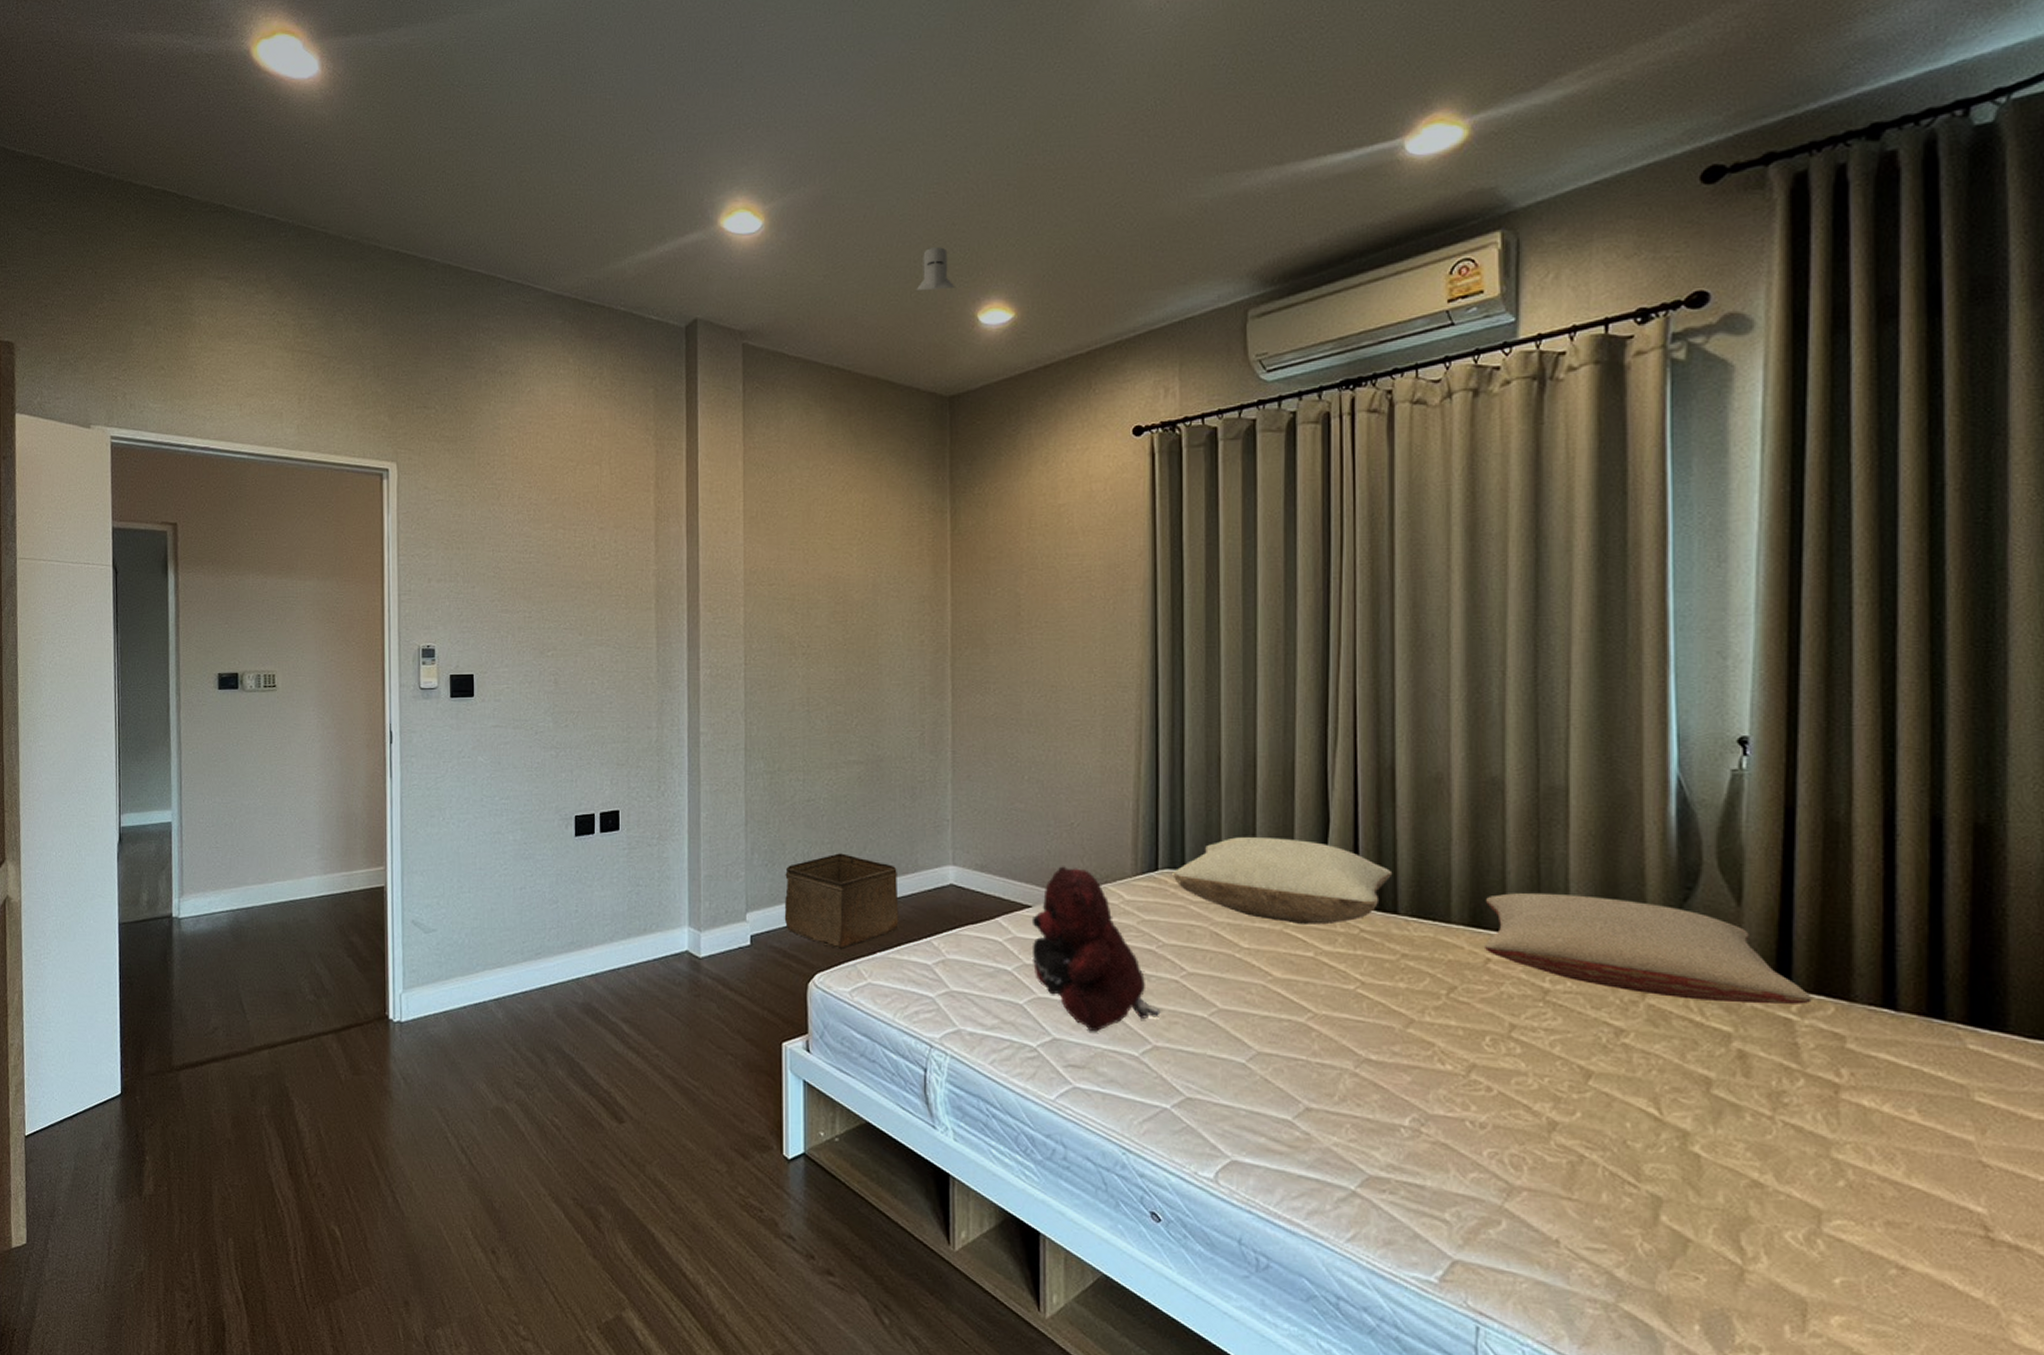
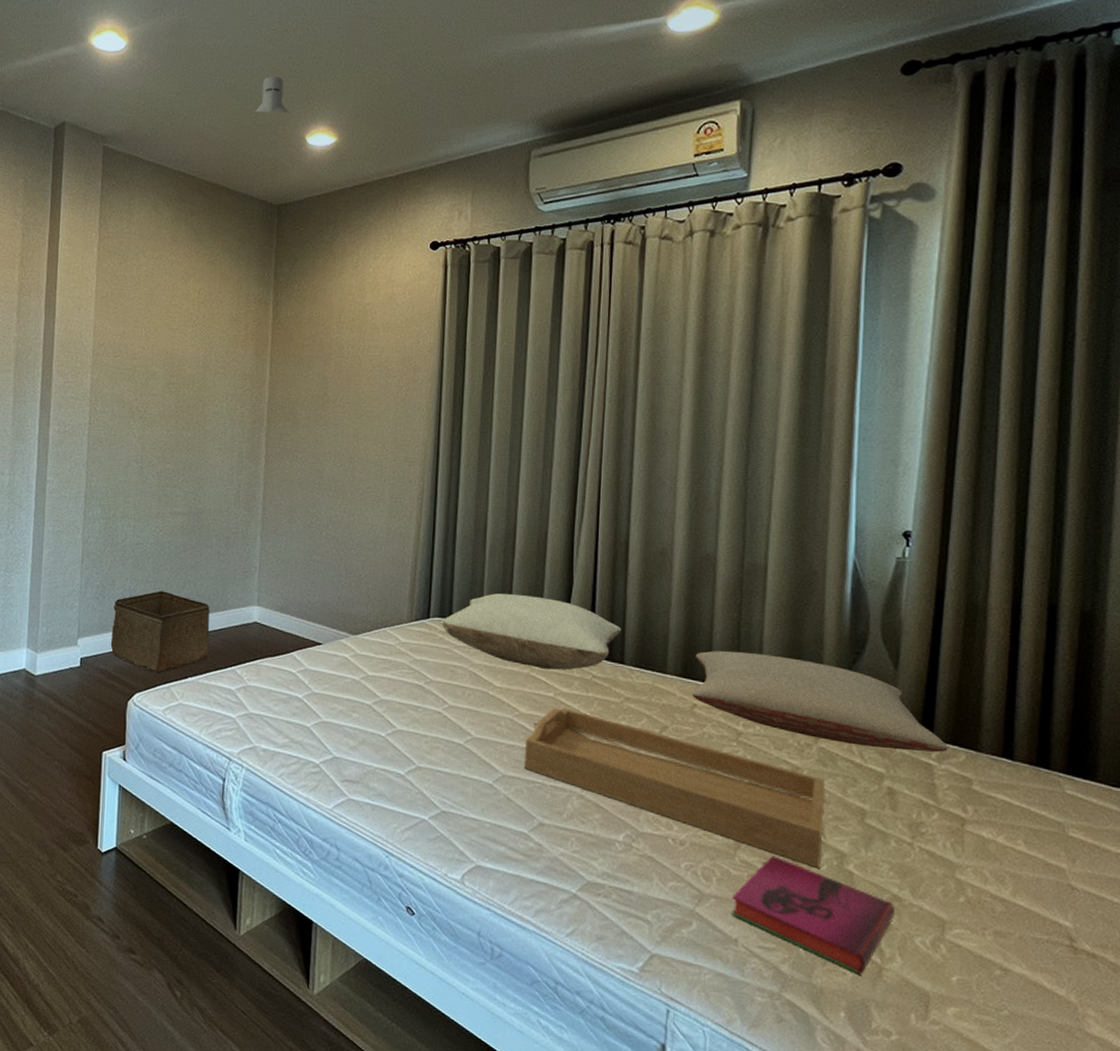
teddy bear: present [1031,866,1161,1033] -> none [320,611,425,753]
serving tray: none [1283,969,1660,1151] -> present [525,707,826,868]
hardback book: none [1548,1137,1756,1279] -> present [730,855,895,975]

